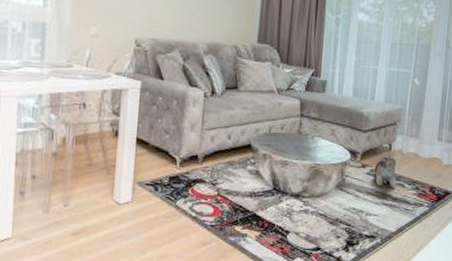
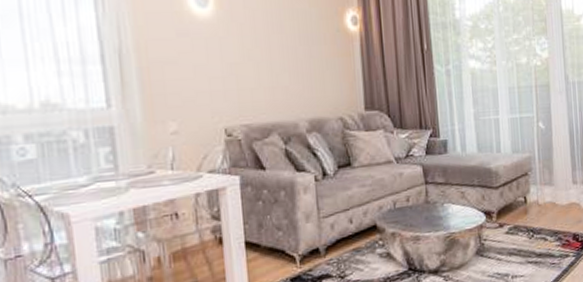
plush toy: present [373,155,398,187] -> none [512,209,537,244]

